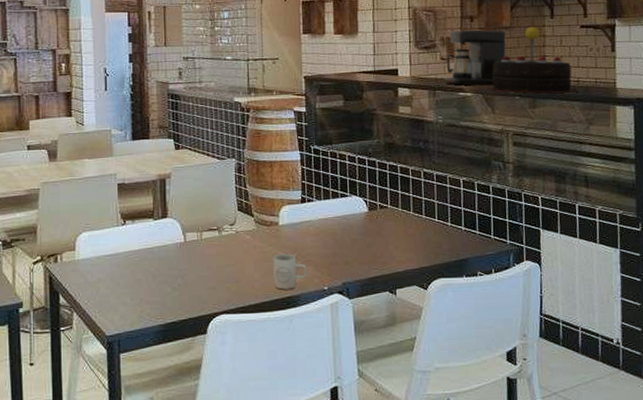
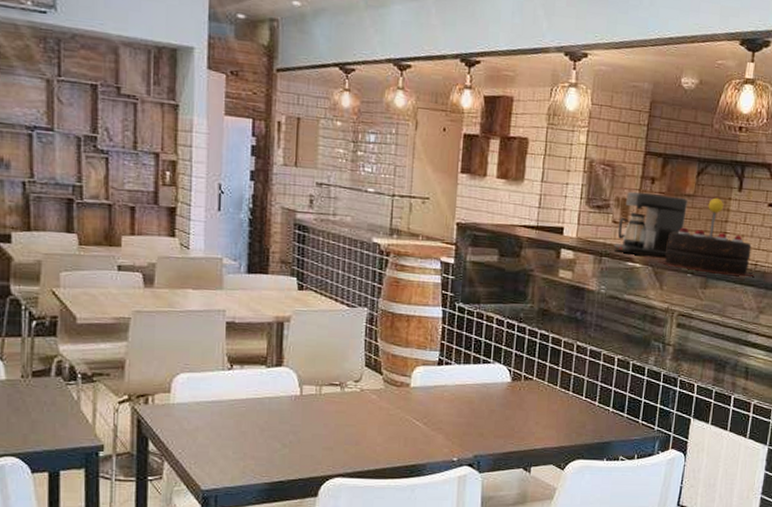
mug: present [272,253,307,290] -> none [397,418,436,457]

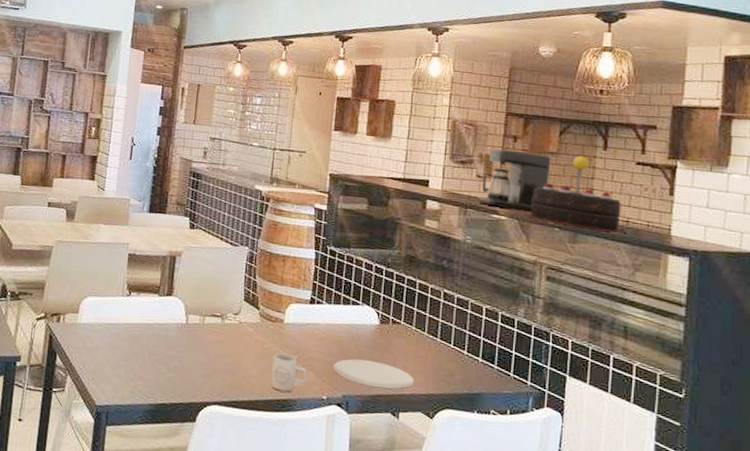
mug: none [397,418,436,457] -> present [270,352,307,392]
plate: none [463,418,546,446] -> present [332,359,414,390]

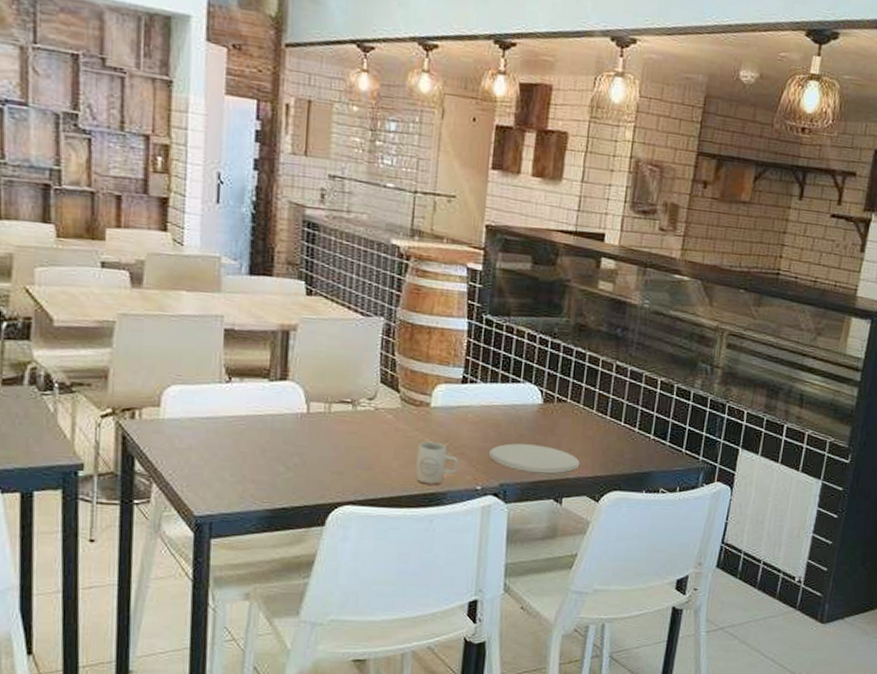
coffee maker: present [478,149,551,212] -> none [659,196,743,271]
cake: present [523,155,627,234] -> none [708,205,814,295]

